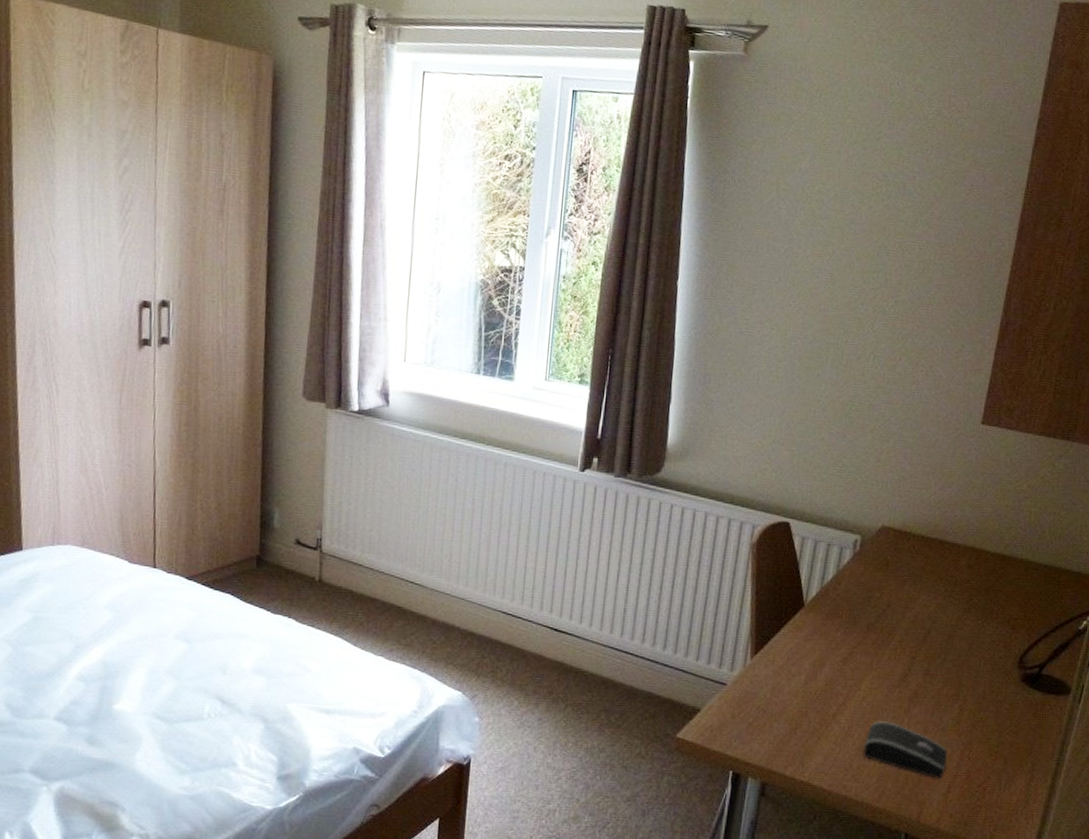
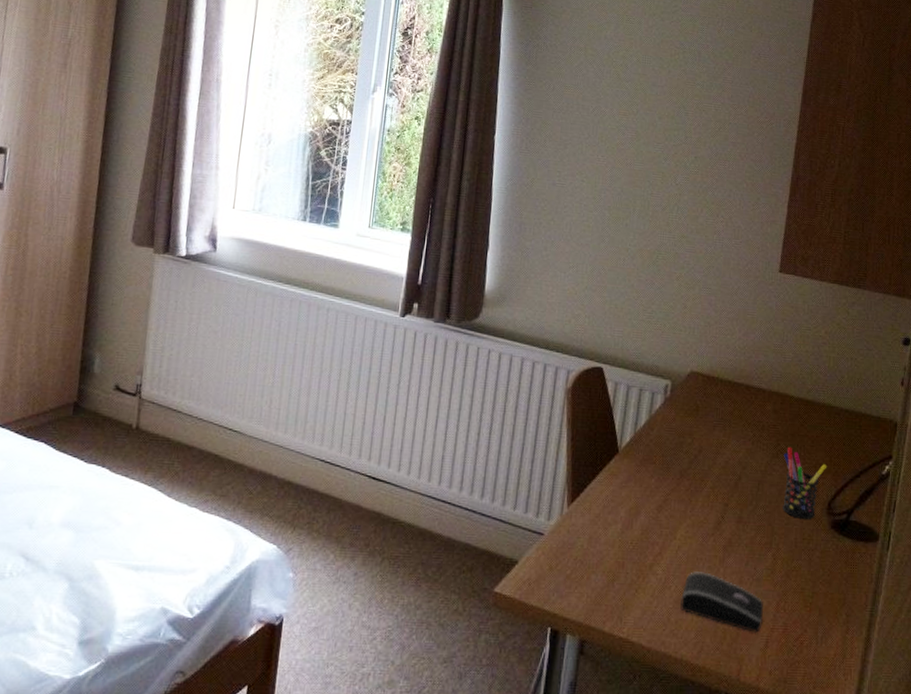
pen holder: none [972,601,1022,673] -> present [783,446,828,519]

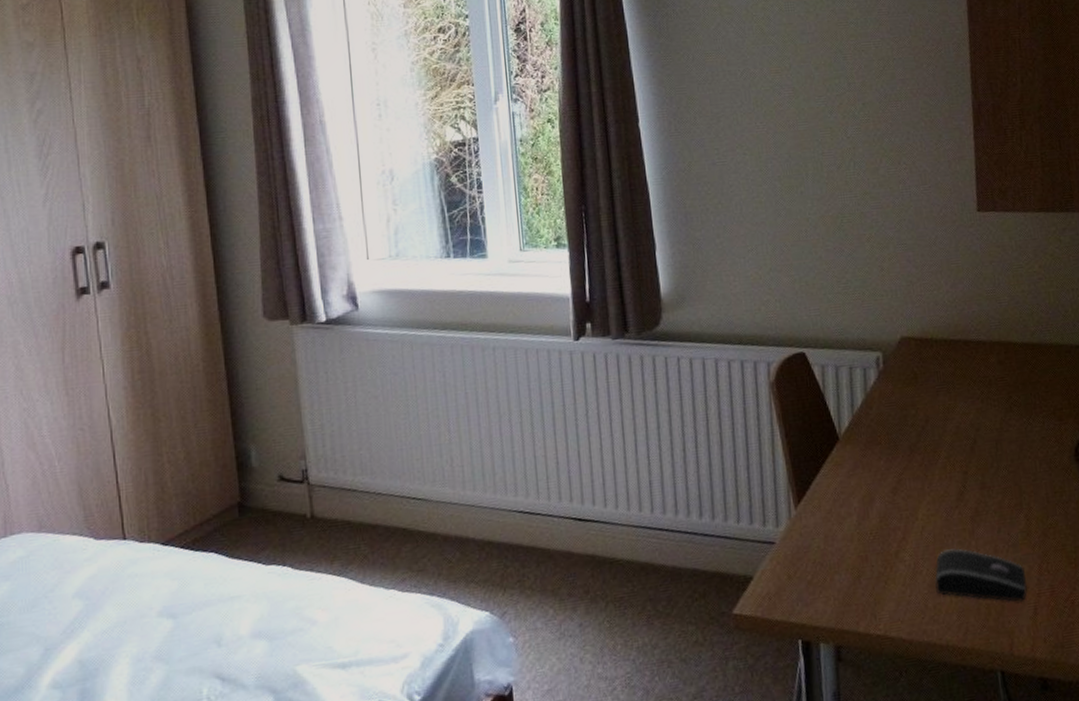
pen holder: present [783,446,828,519] -> none [1018,397,1067,472]

